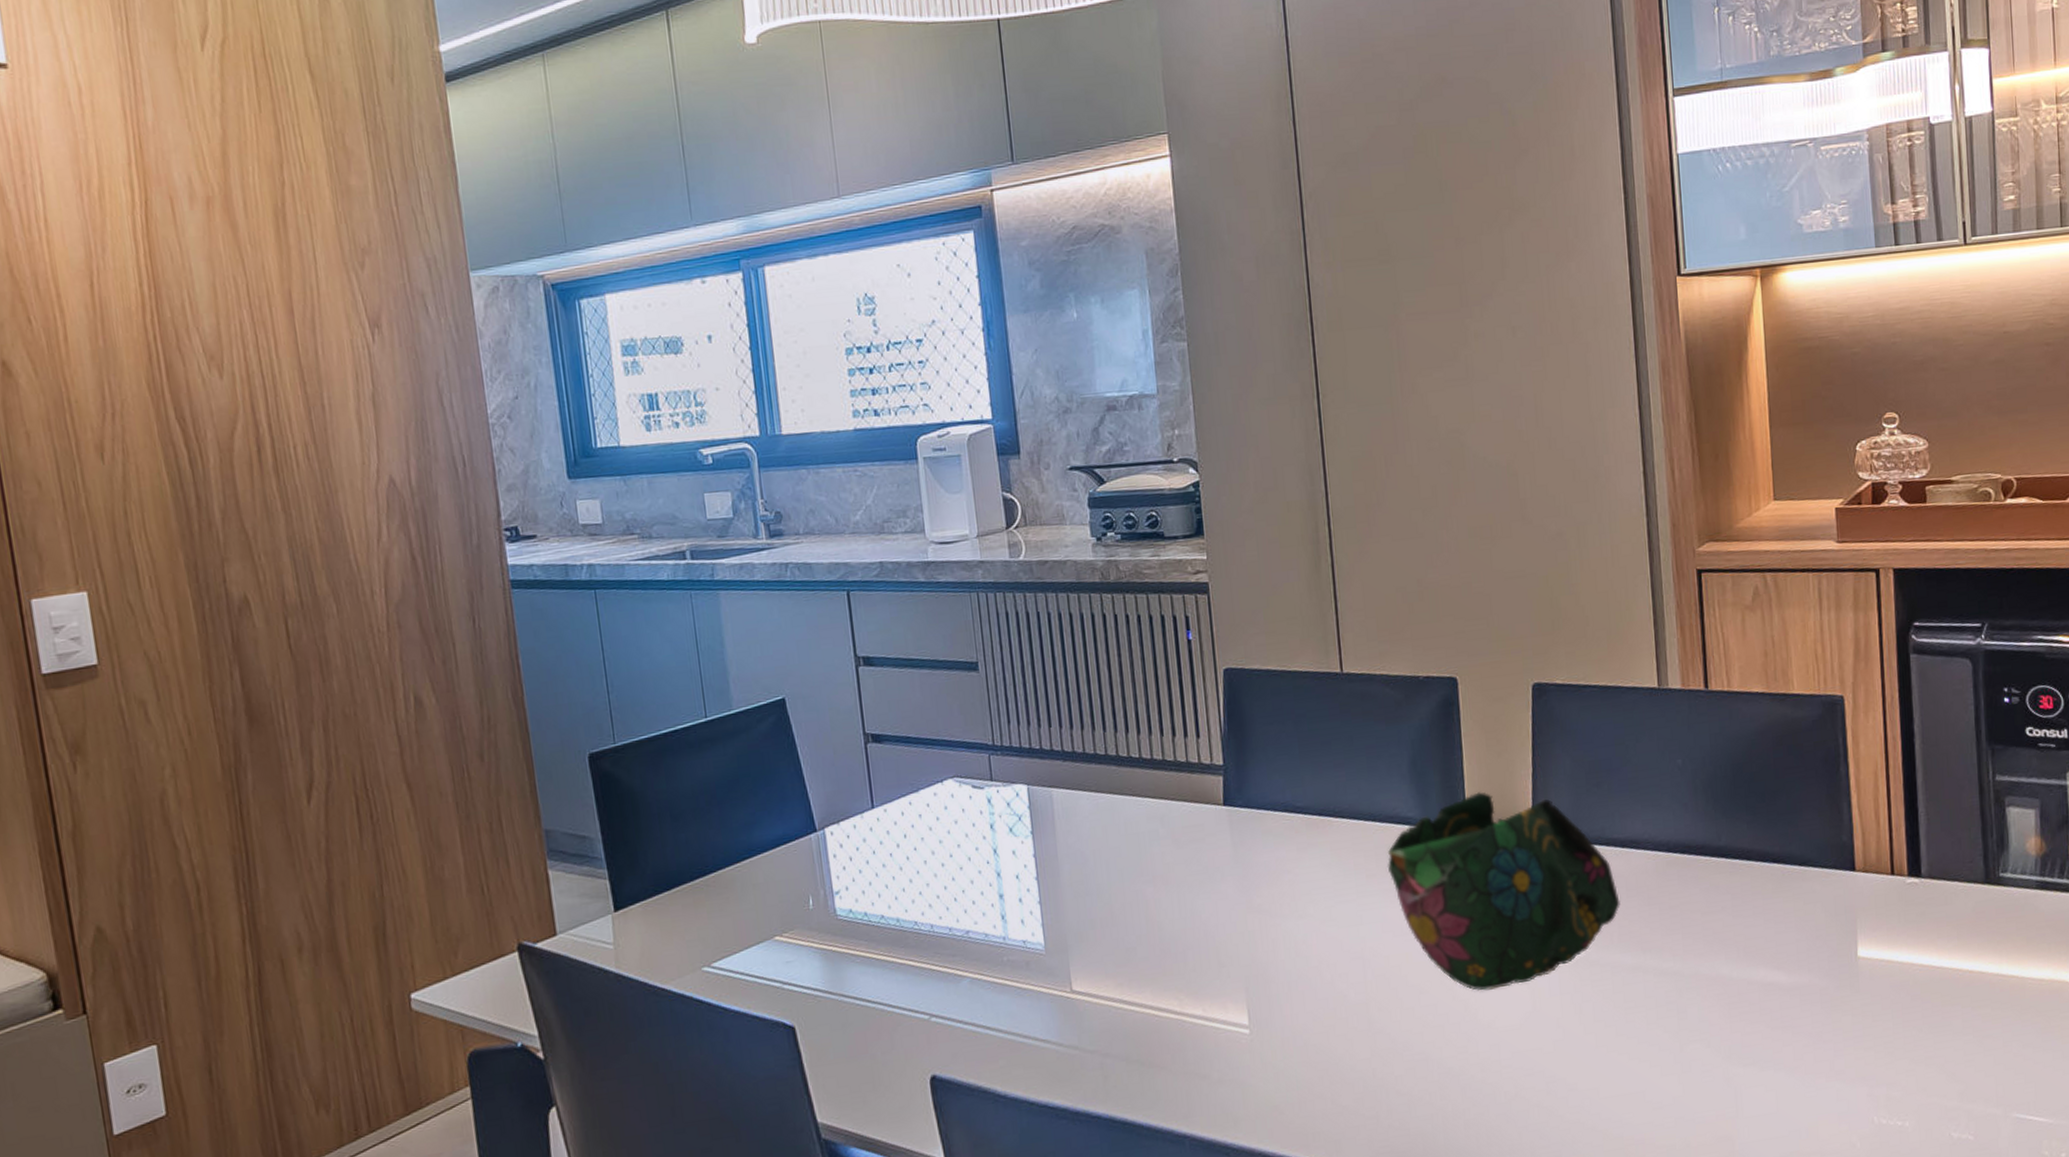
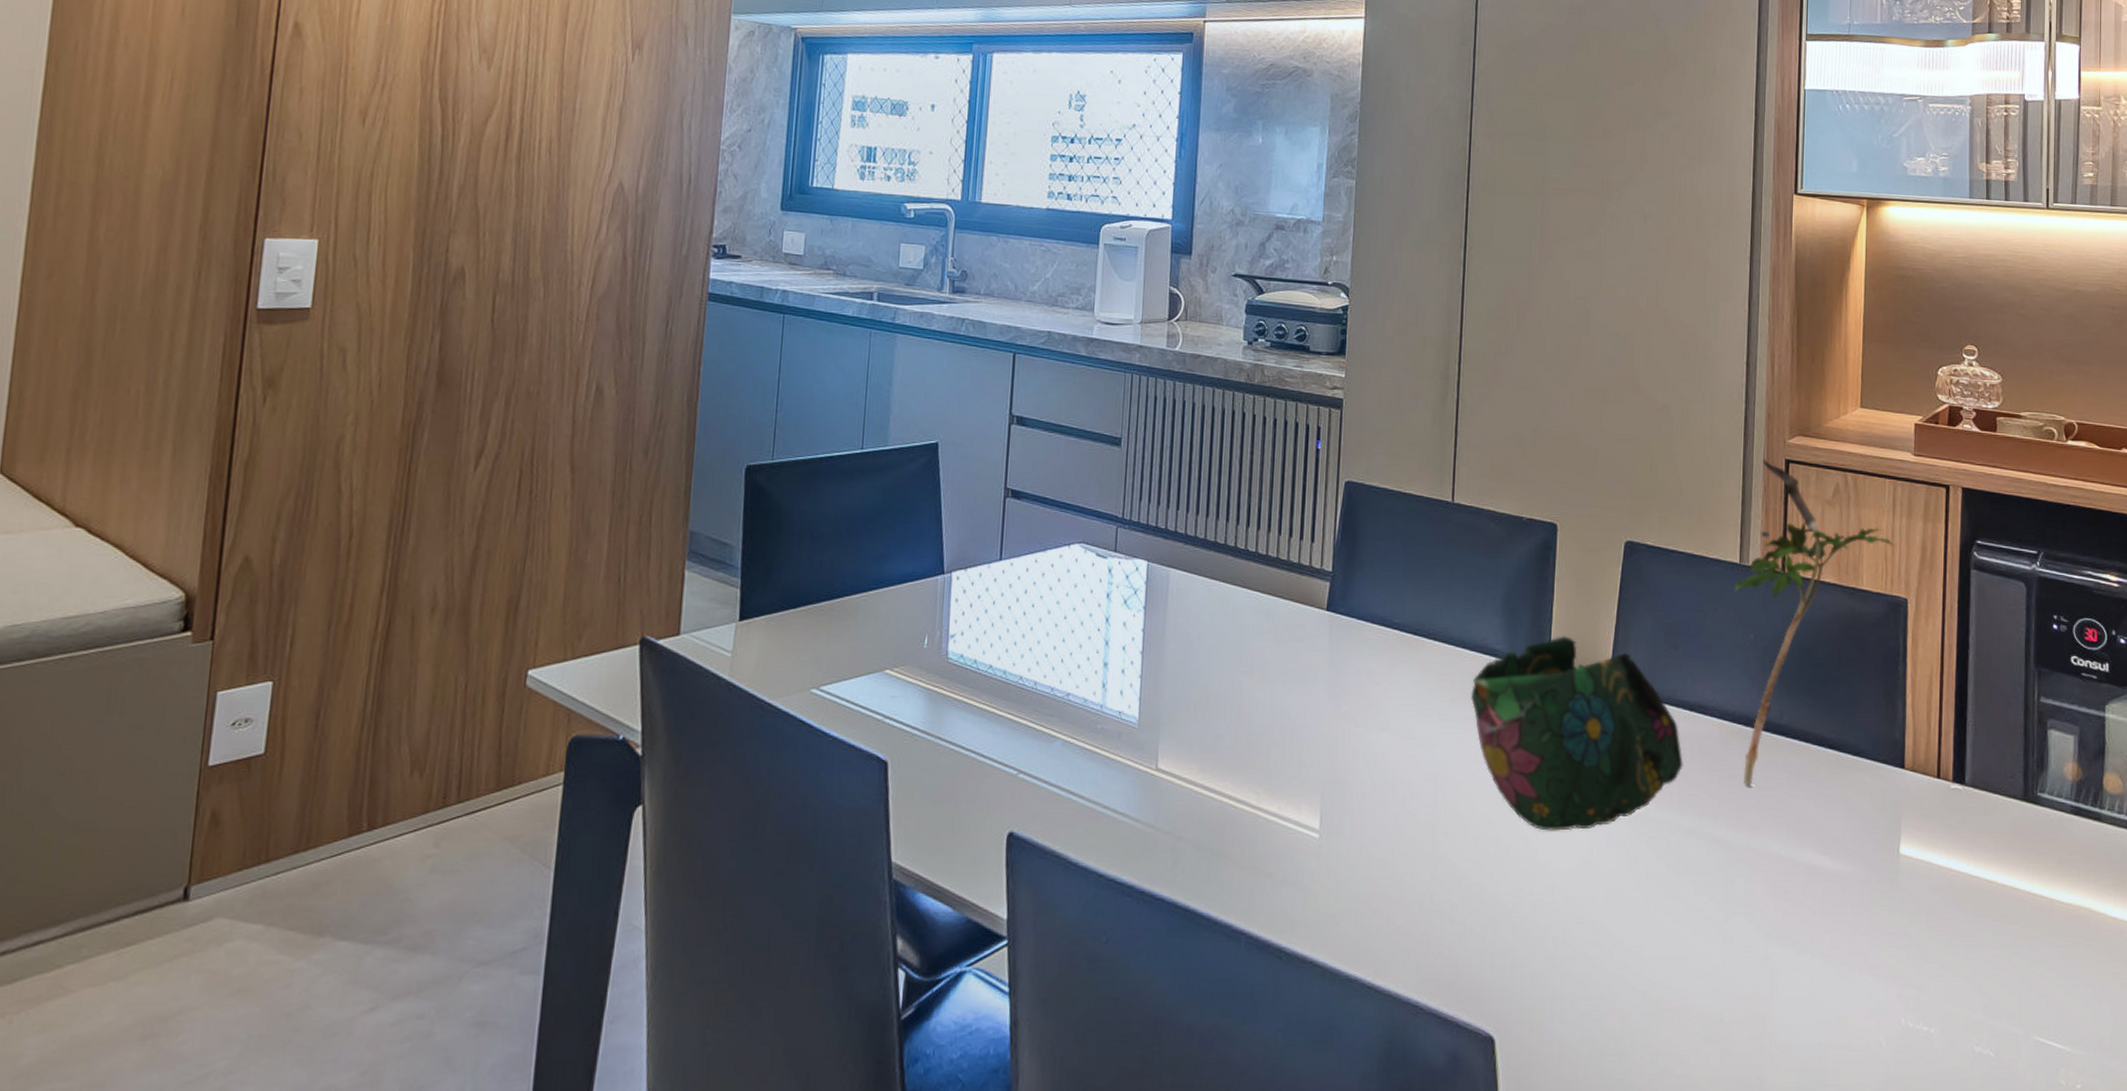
flower: none [1655,571,1825,914] -> present [1734,458,1895,786]

